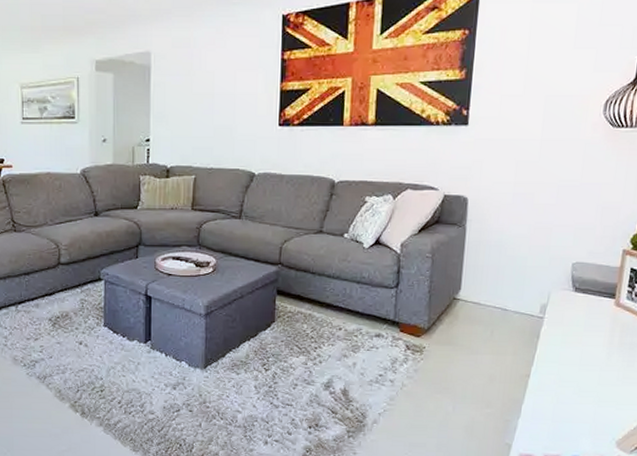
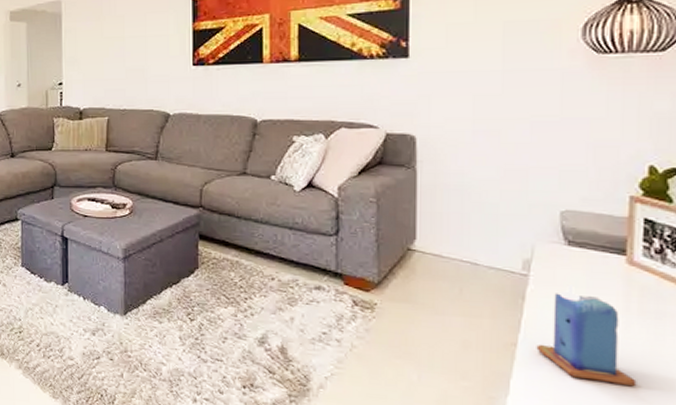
candle: none [543,323,612,404] -> present [536,283,637,387]

